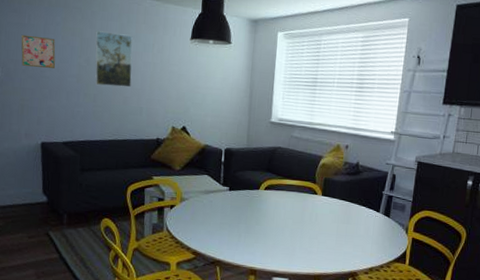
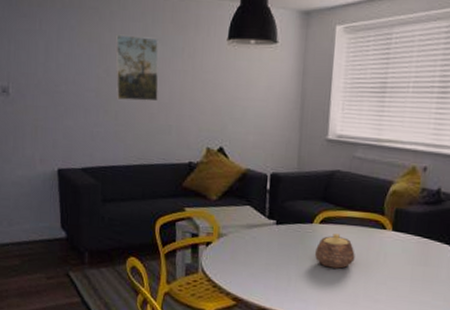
wall art: present [21,34,56,68] -> none [32,43,72,82]
teapot: none [260,198,293,227] -> present [314,233,355,269]

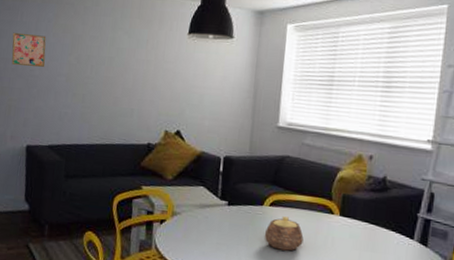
wall art: none [32,43,72,82] -> present [11,32,46,67]
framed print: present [115,34,159,102] -> none [84,27,126,87]

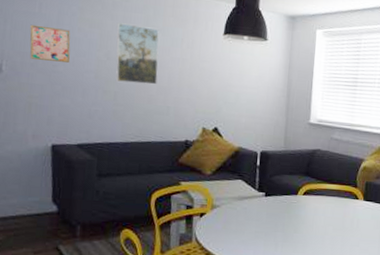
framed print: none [84,27,126,87] -> present [115,23,159,85]
teapot: present [264,216,304,251] -> none [298,204,333,234]

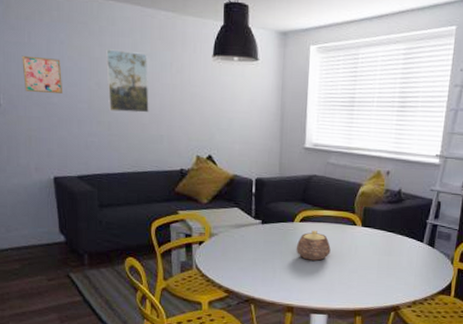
teapot: none [298,204,333,234] -> present [296,230,331,261]

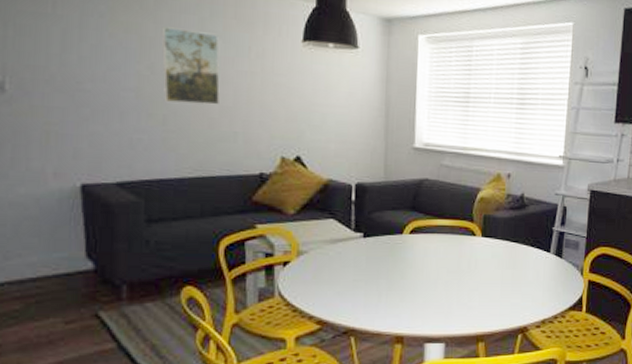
wall art: present [22,55,63,94] -> none [41,29,101,79]
teapot: present [296,230,331,261] -> none [405,243,447,279]

